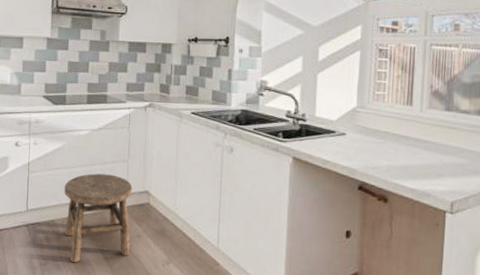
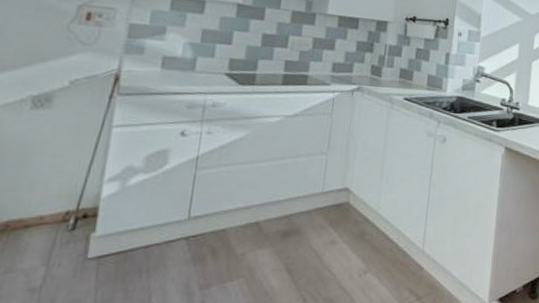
stool: present [64,173,133,263] -> none [239,169,330,282]

